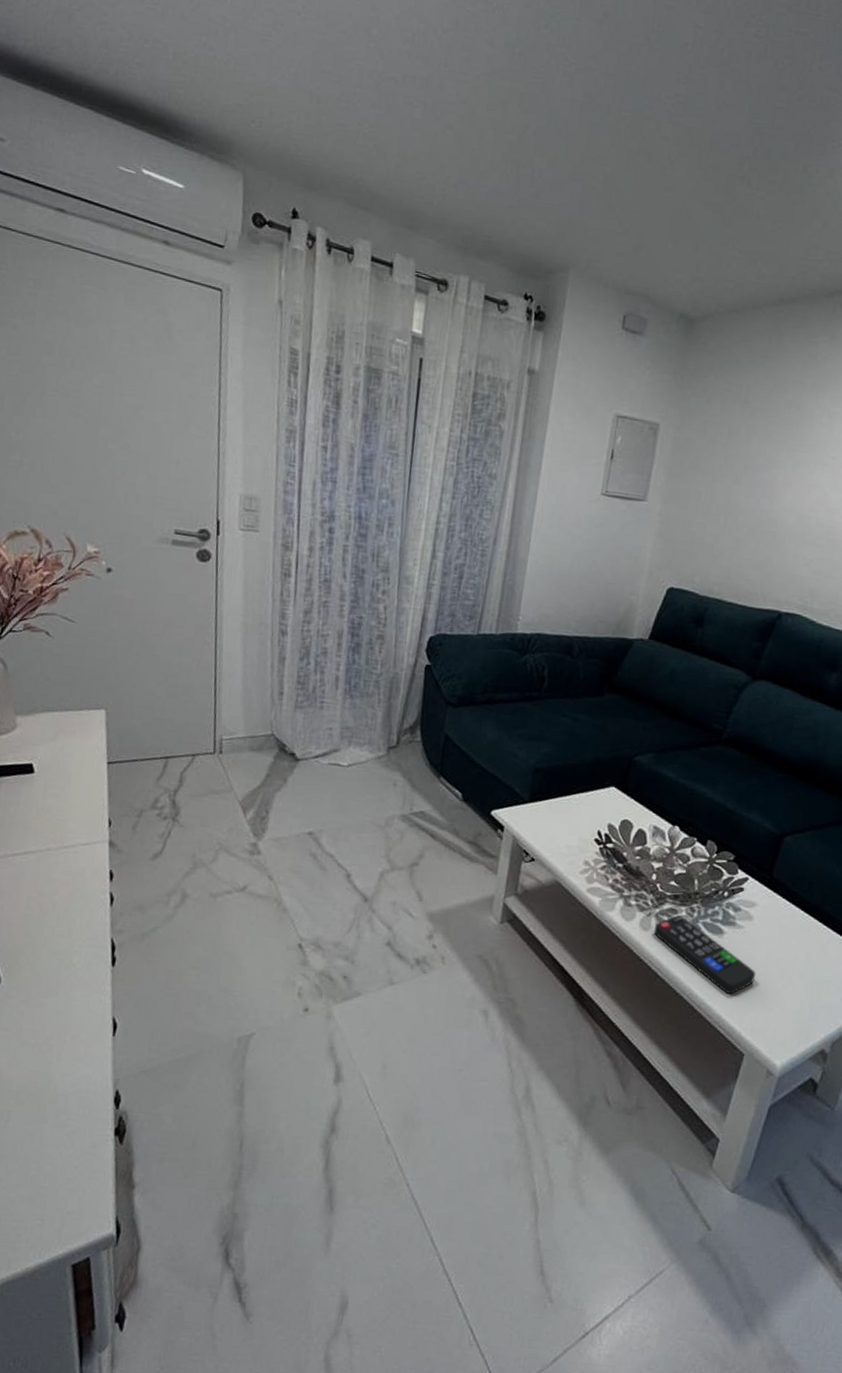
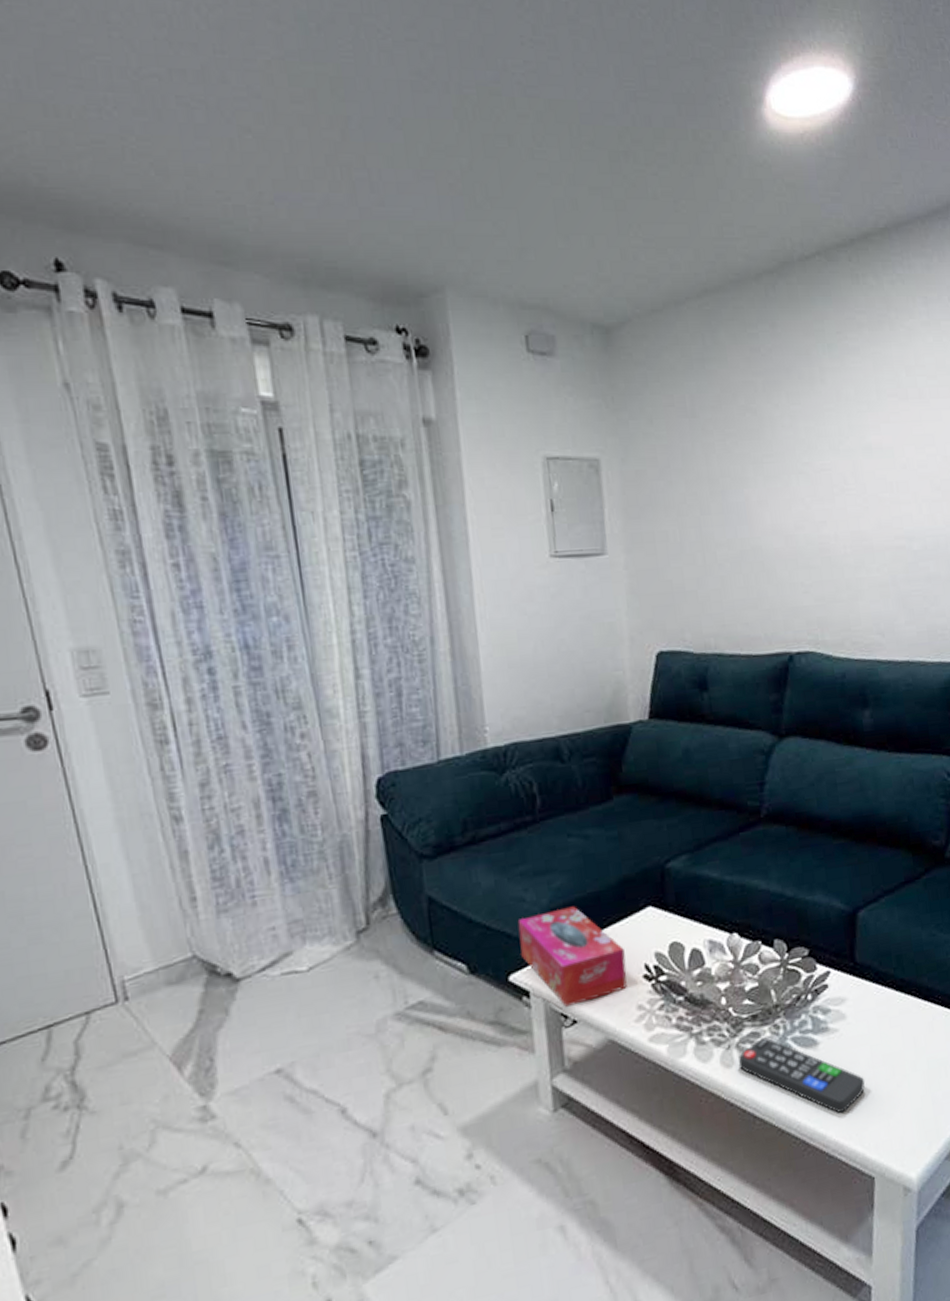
tissue box: none [504,769,585,847] -> present [517,906,627,1007]

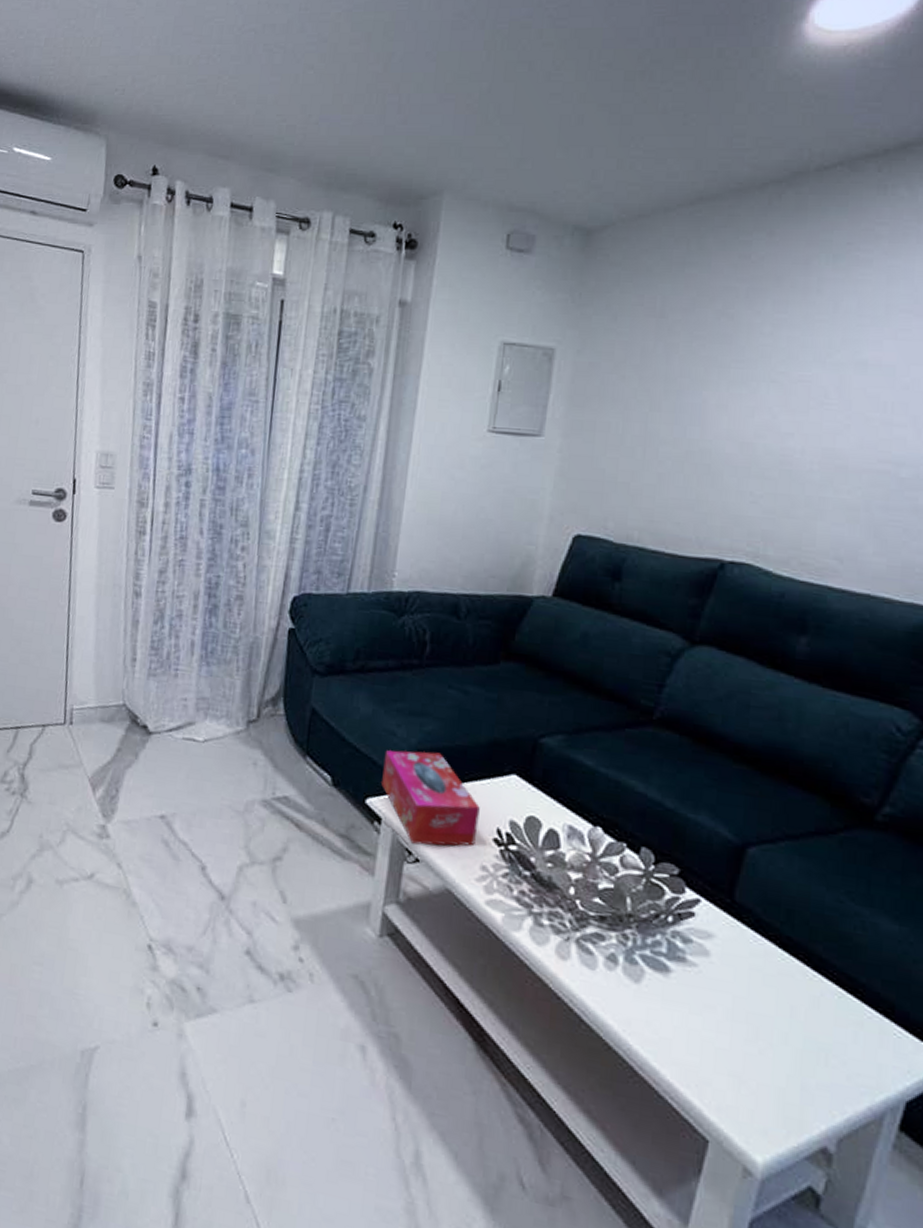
remote control: present [738,1037,865,1114] -> none [574,942,719,1056]

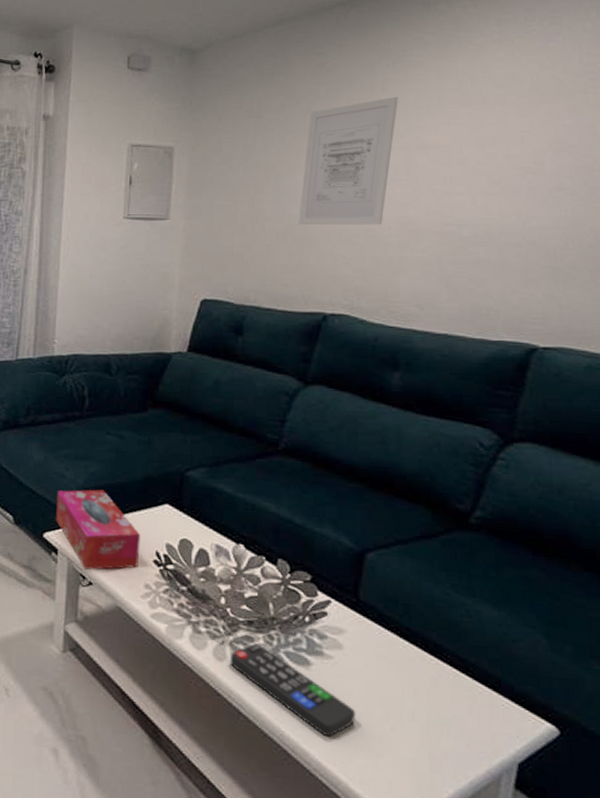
remote control: none [574,942,719,1056] -> present [229,643,356,738]
wall art: none [700,300,837,458] -> present [299,96,398,225]

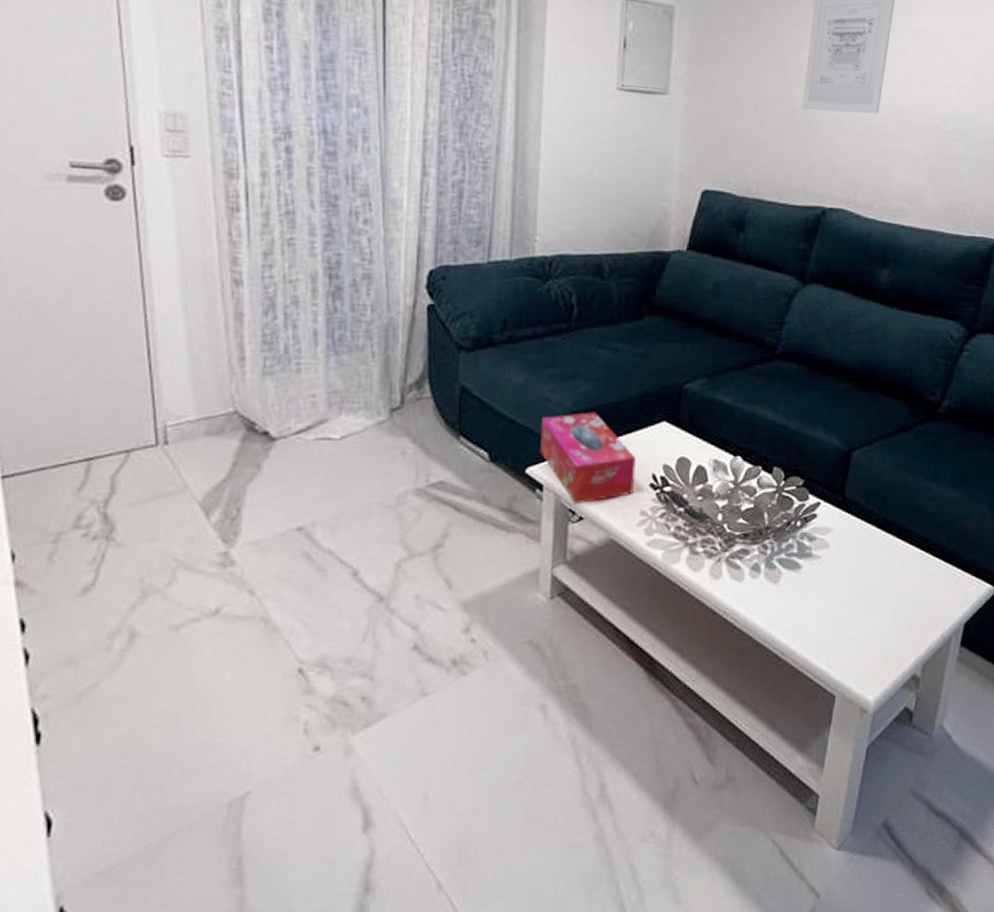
remote control: present [229,643,356,738] -> none [725,555,839,634]

